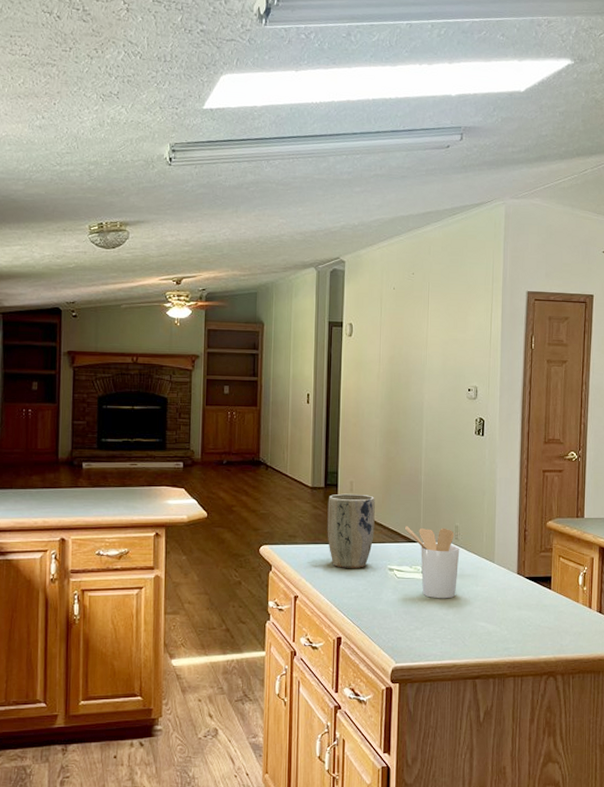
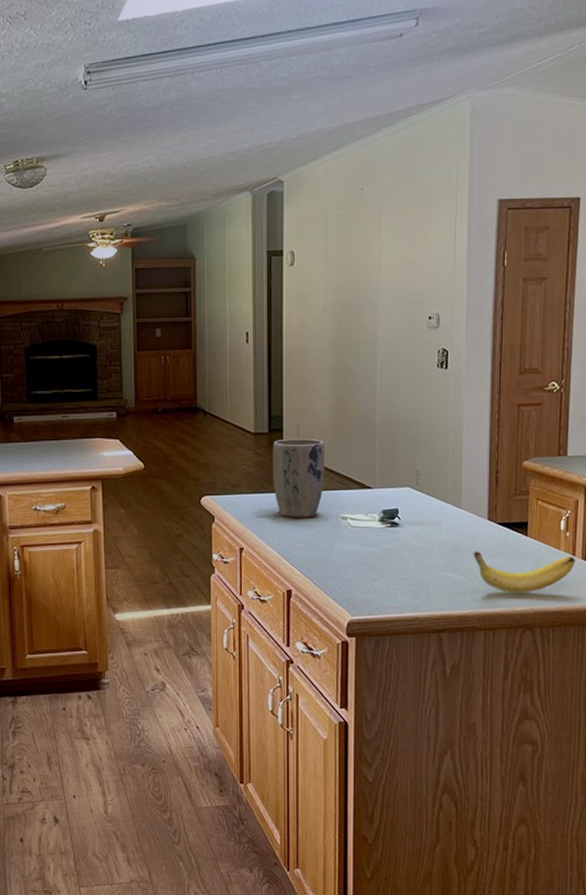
utensil holder: present [405,526,460,599] -> none [359,471,421,548]
banana: none [504,602,592,643] -> present [473,551,576,594]

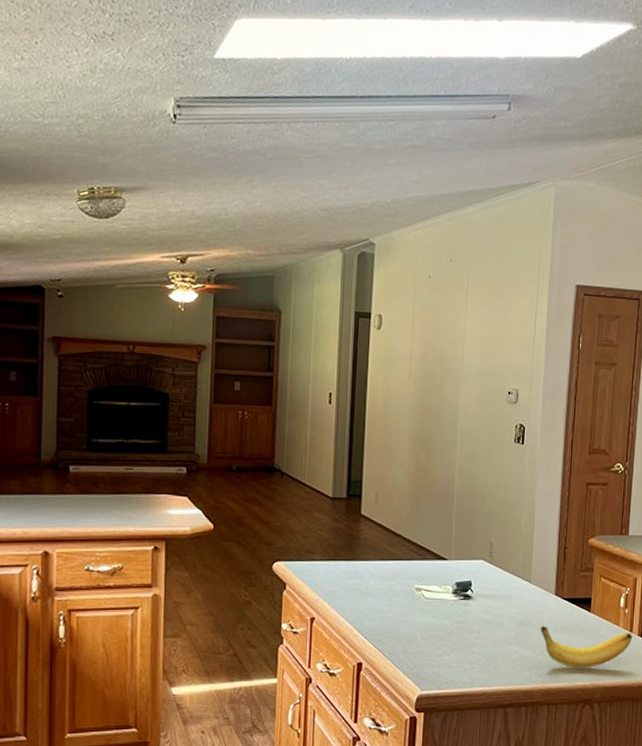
plant pot: present [272,438,325,518] -> none [348,505,403,588]

